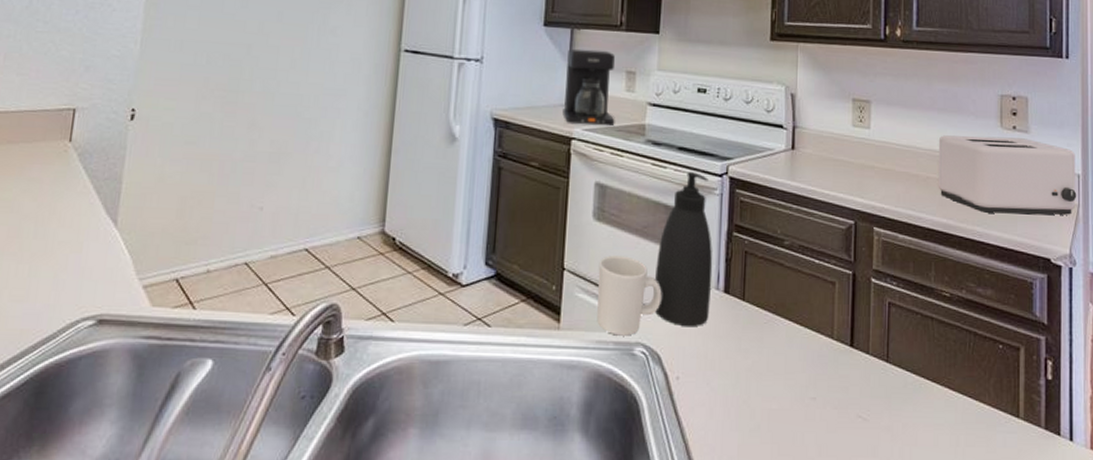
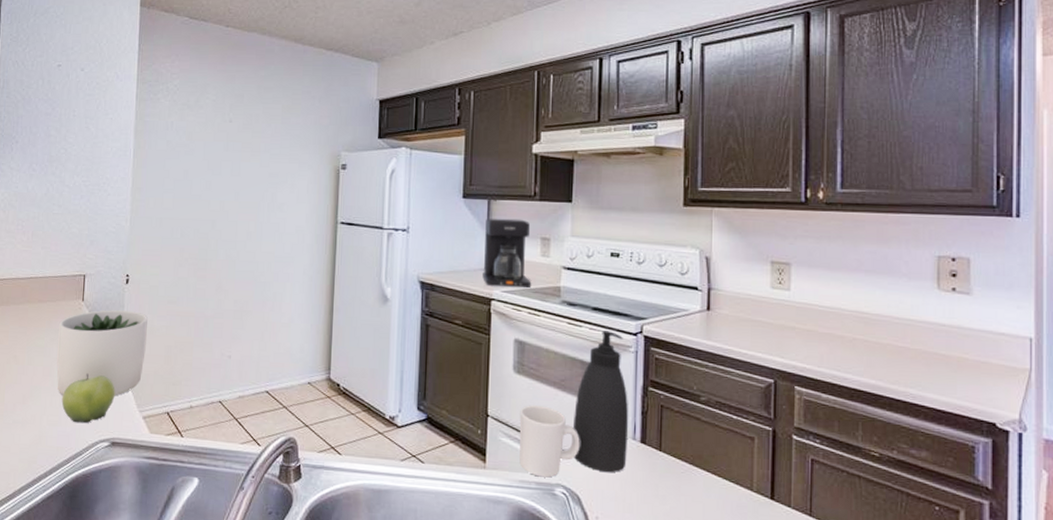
planter: none [27,152,157,262] -> present [57,310,148,396]
fruit: none [31,233,108,297] -> present [61,373,115,423]
toaster: present [938,135,1077,215] -> none [865,297,1029,380]

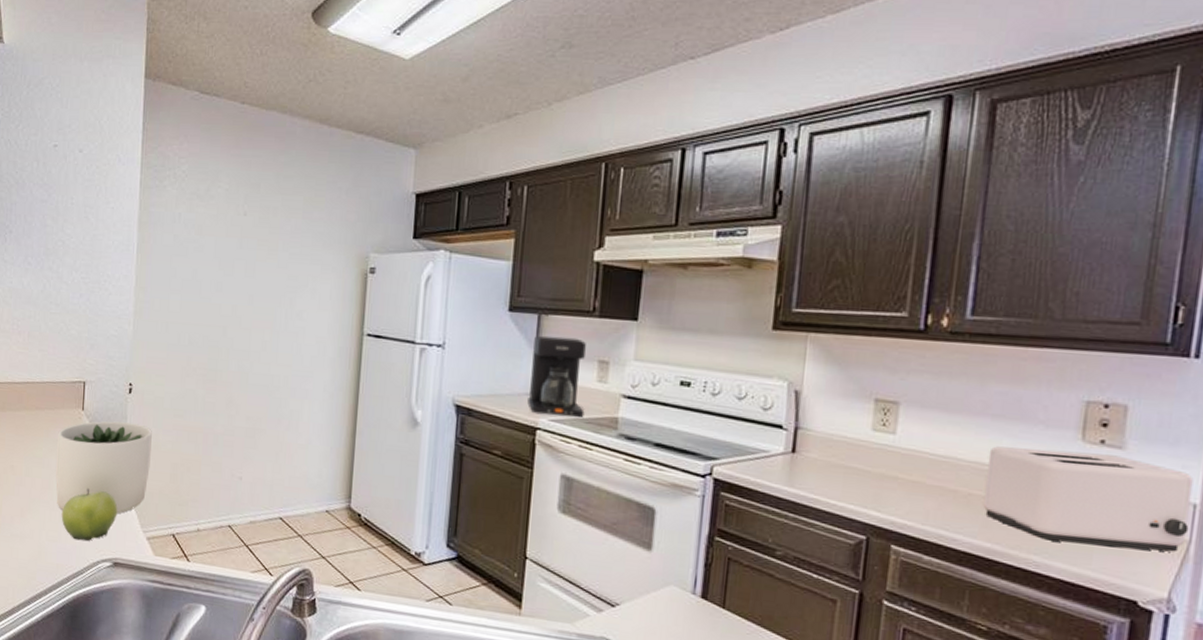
mug: present [519,405,580,478] -> none [559,548,631,630]
soap dispenser: present [572,331,629,472] -> none [622,470,690,629]
toaster: none [865,297,1029,380] -> present [983,446,1194,553]

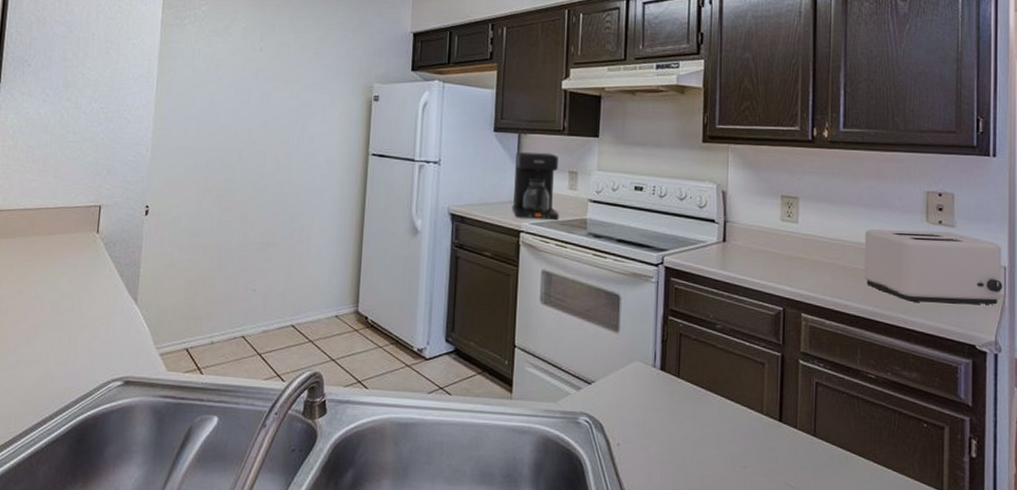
planter: present [56,421,152,514] -> none [66,242,168,333]
fruit: present [61,488,118,541] -> none [71,309,131,362]

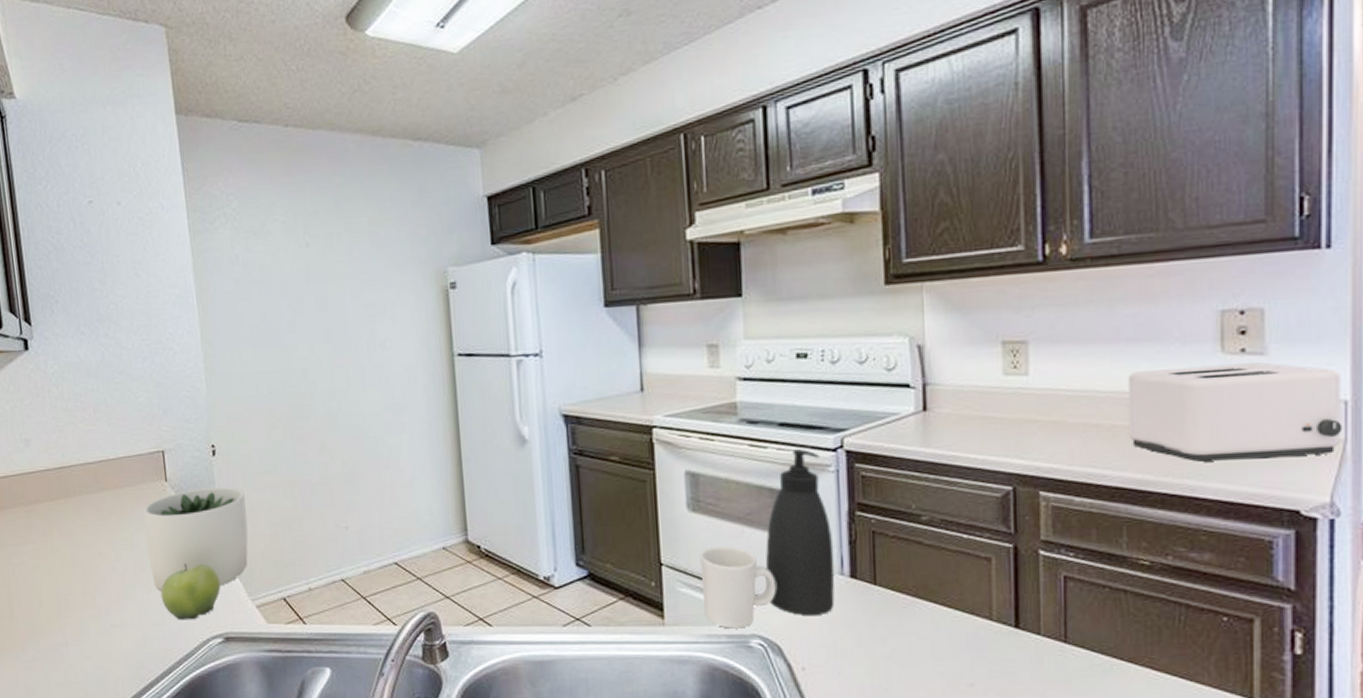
planter: none [66,242,168,333] -> present [143,487,248,591]
fruit: none [71,309,131,362] -> present [160,563,221,620]
coffee maker: present [512,151,559,221] -> none [636,324,700,412]
mug: none [545,335,603,406] -> present [699,546,776,629]
soap dispenser: none [596,262,650,399] -> present [765,449,835,615]

